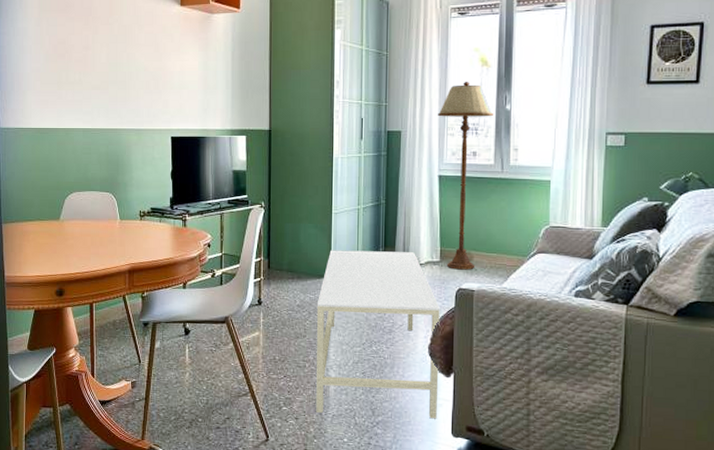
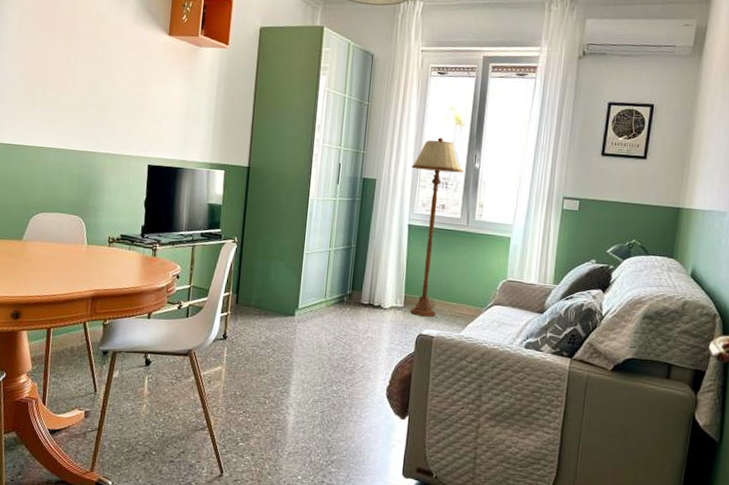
coffee table: present [316,250,440,419] -> none [273,289,401,460]

